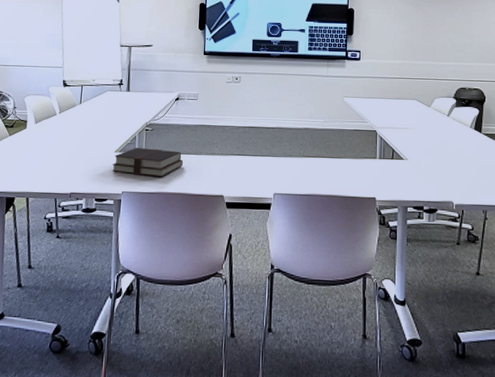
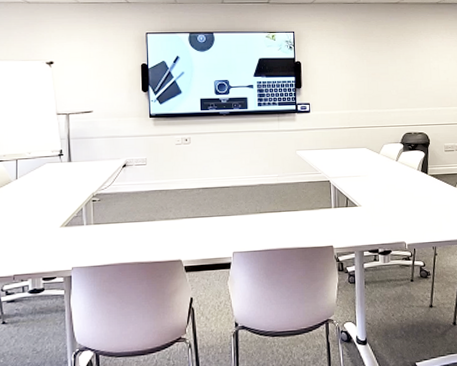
bible: present [112,148,183,177] -> none [59,219,136,249]

